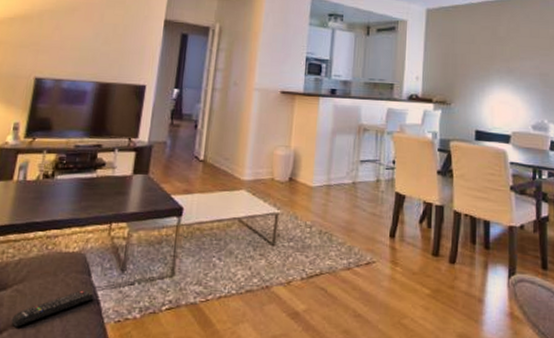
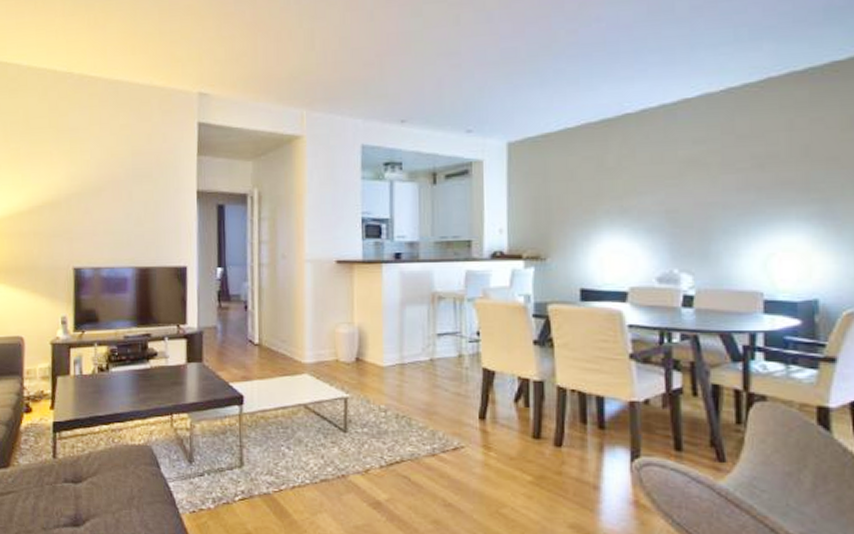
remote control: present [11,290,94,327] -> none [91,481,166,517]

